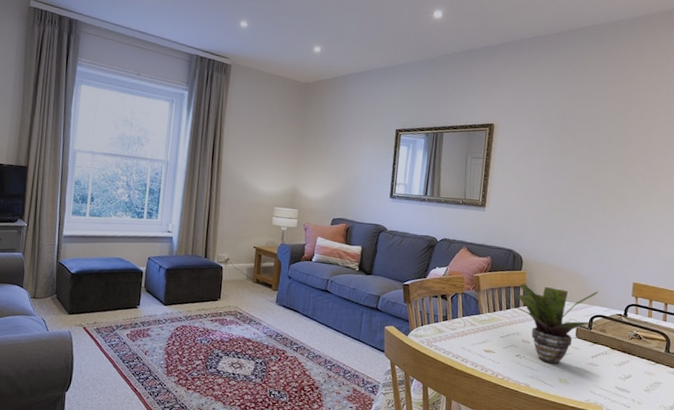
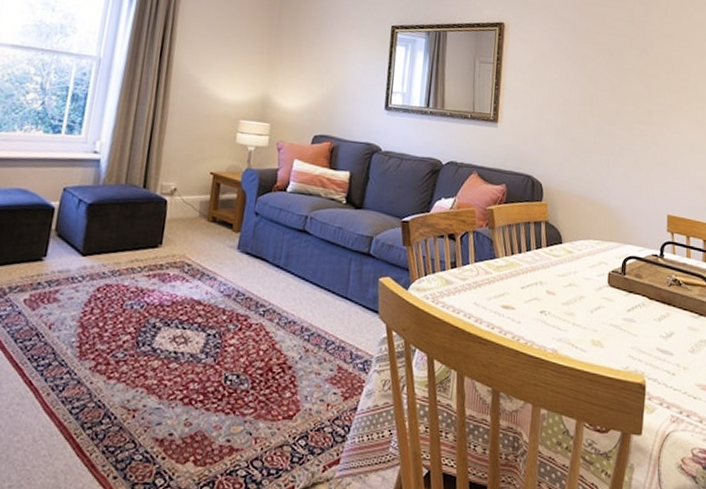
potted plant: present [504,283,598,365] -> none [523,217,631,322]

